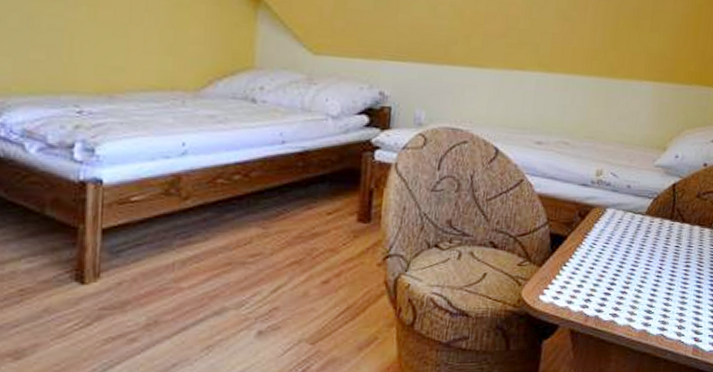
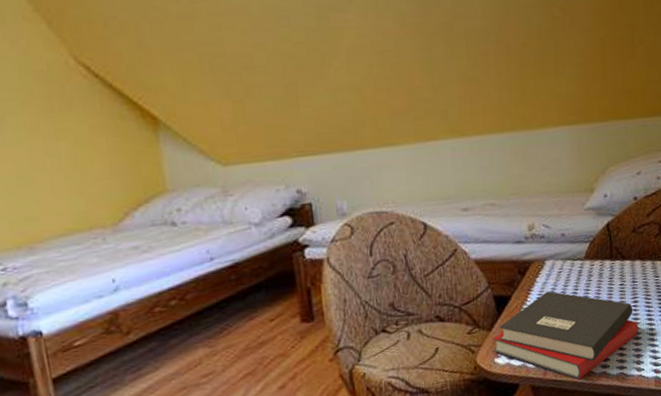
hardback book: none [539,239,687,333] -> present [492,291,639,380]

